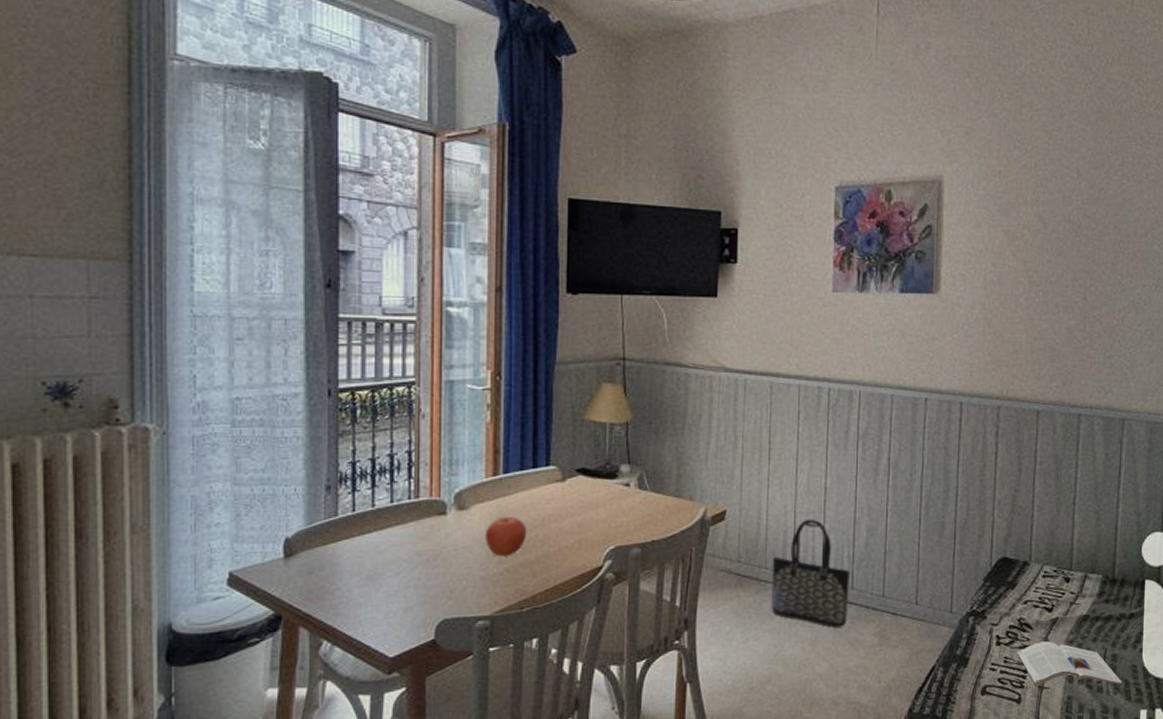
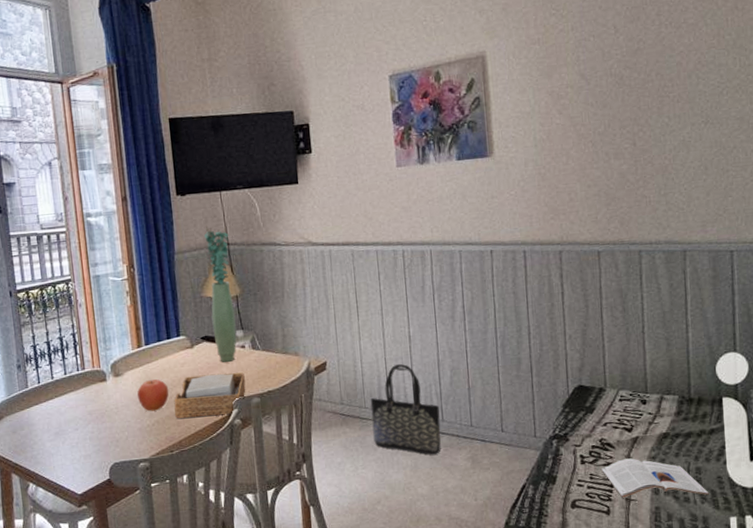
napkin holder: none [530,515,625,568] -> present [174,372,246,418]
vase: none [592,334,626,502] -> present [204,226,237,362]

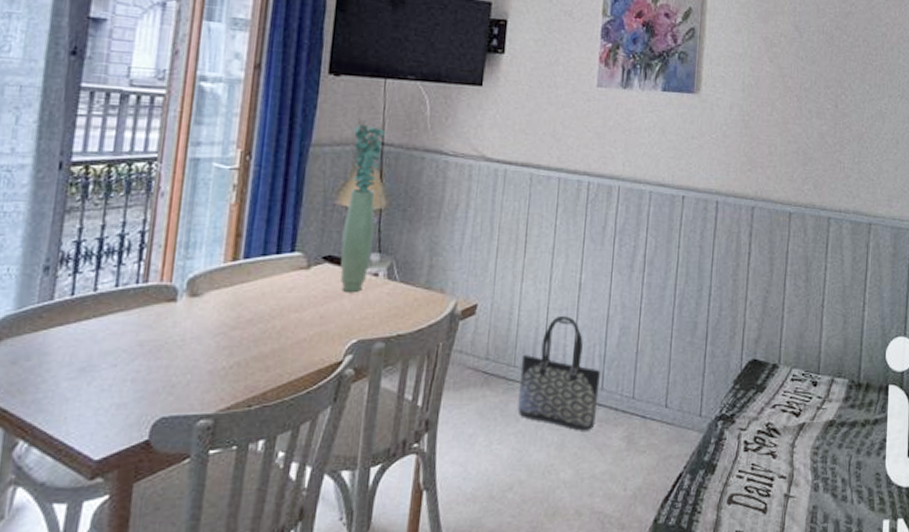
fruit: present [137,379,169,411] -> none [217,306,264,349]
napkin holder: present [174,372,246,418] -> none [264,306,371,362]
magazine: present [601,458,709,498] -> none [764,447,867,494]

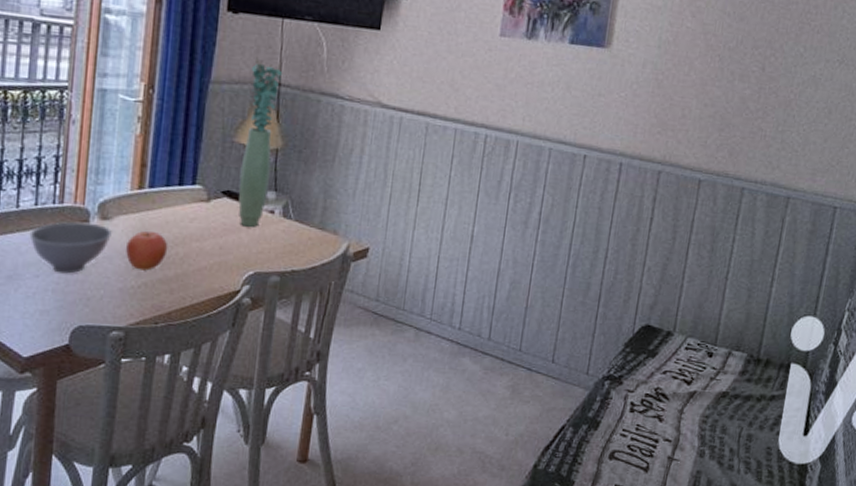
bowl: none [107,301,202,360] -> present [29,221,112,274]
fruit: none [217,306,264,349] -> present [126,231,168,271]
tote bag: present [517,316,600,431] -> none [405,266,488,377]

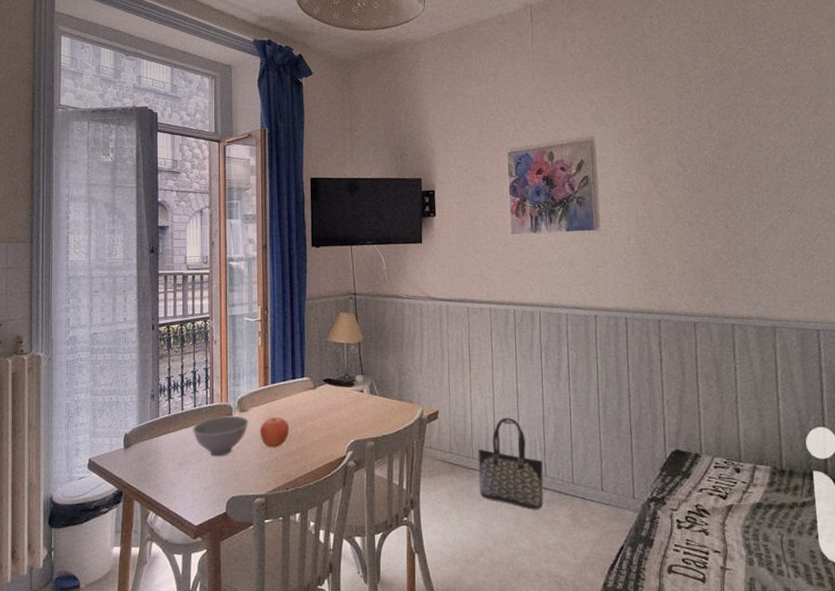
vase: present [238,56,283,227] -> none [334,276,357,405]
tote bag: none [405,266,488,377] -> present [478,418,544,509]

